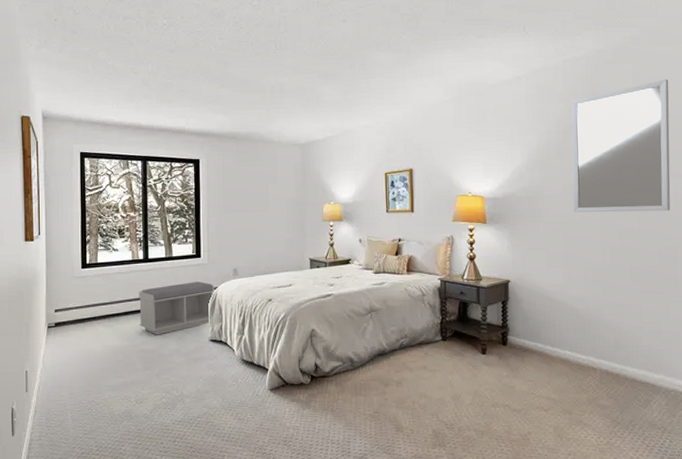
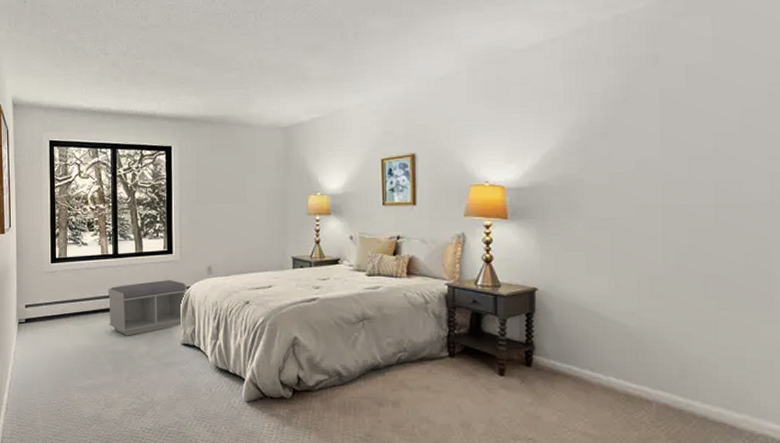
home mirror: present [571,79,671,212] -> none [623,32,766,206]

